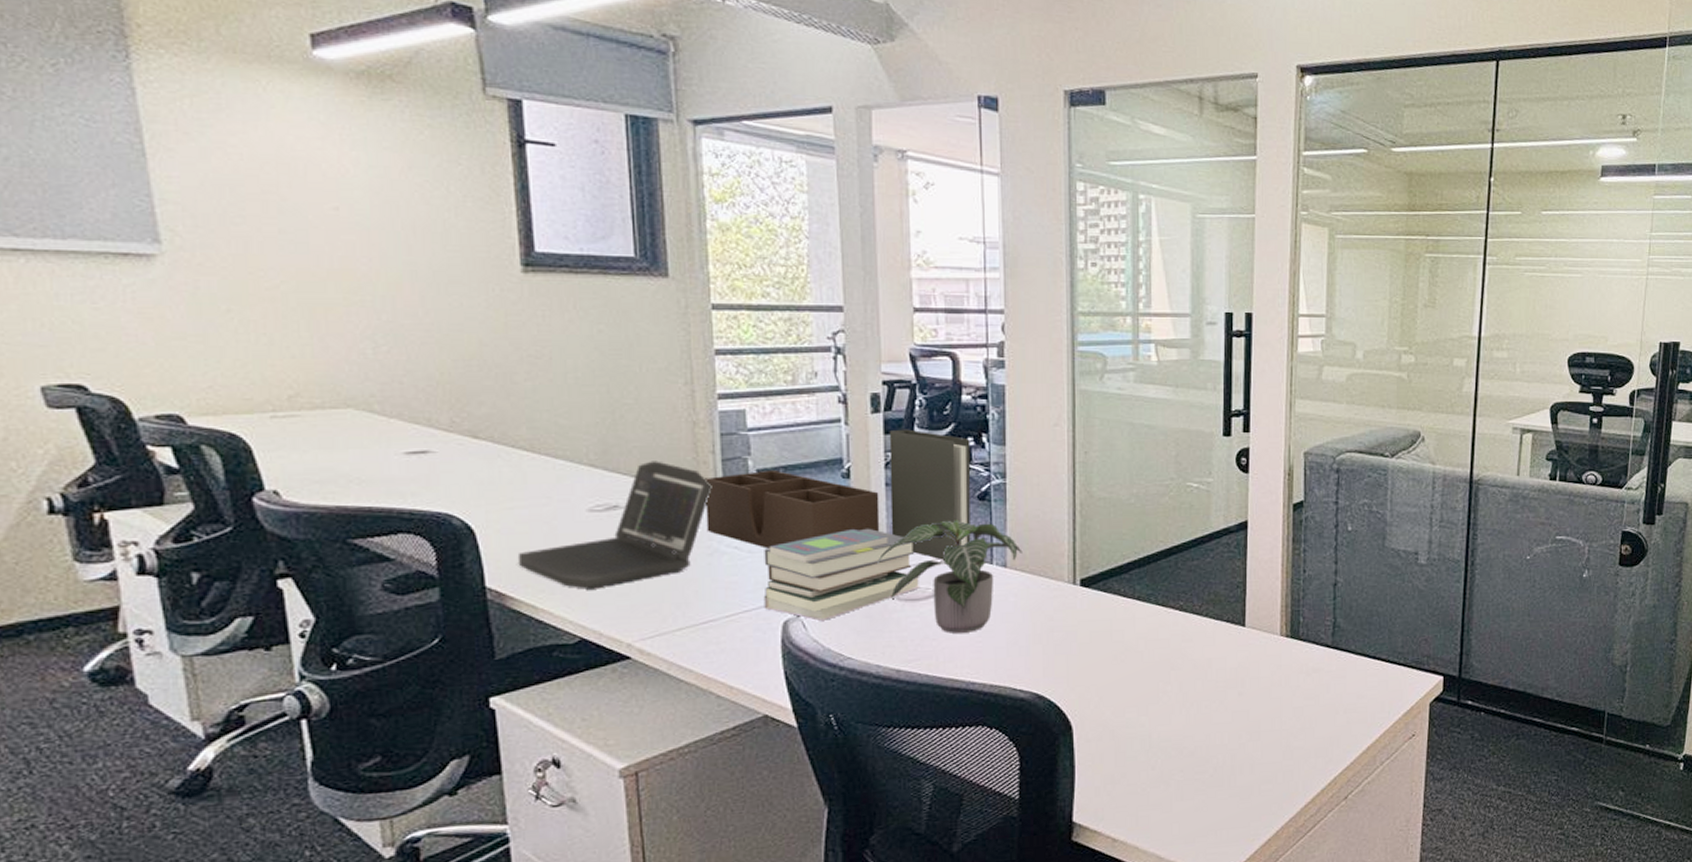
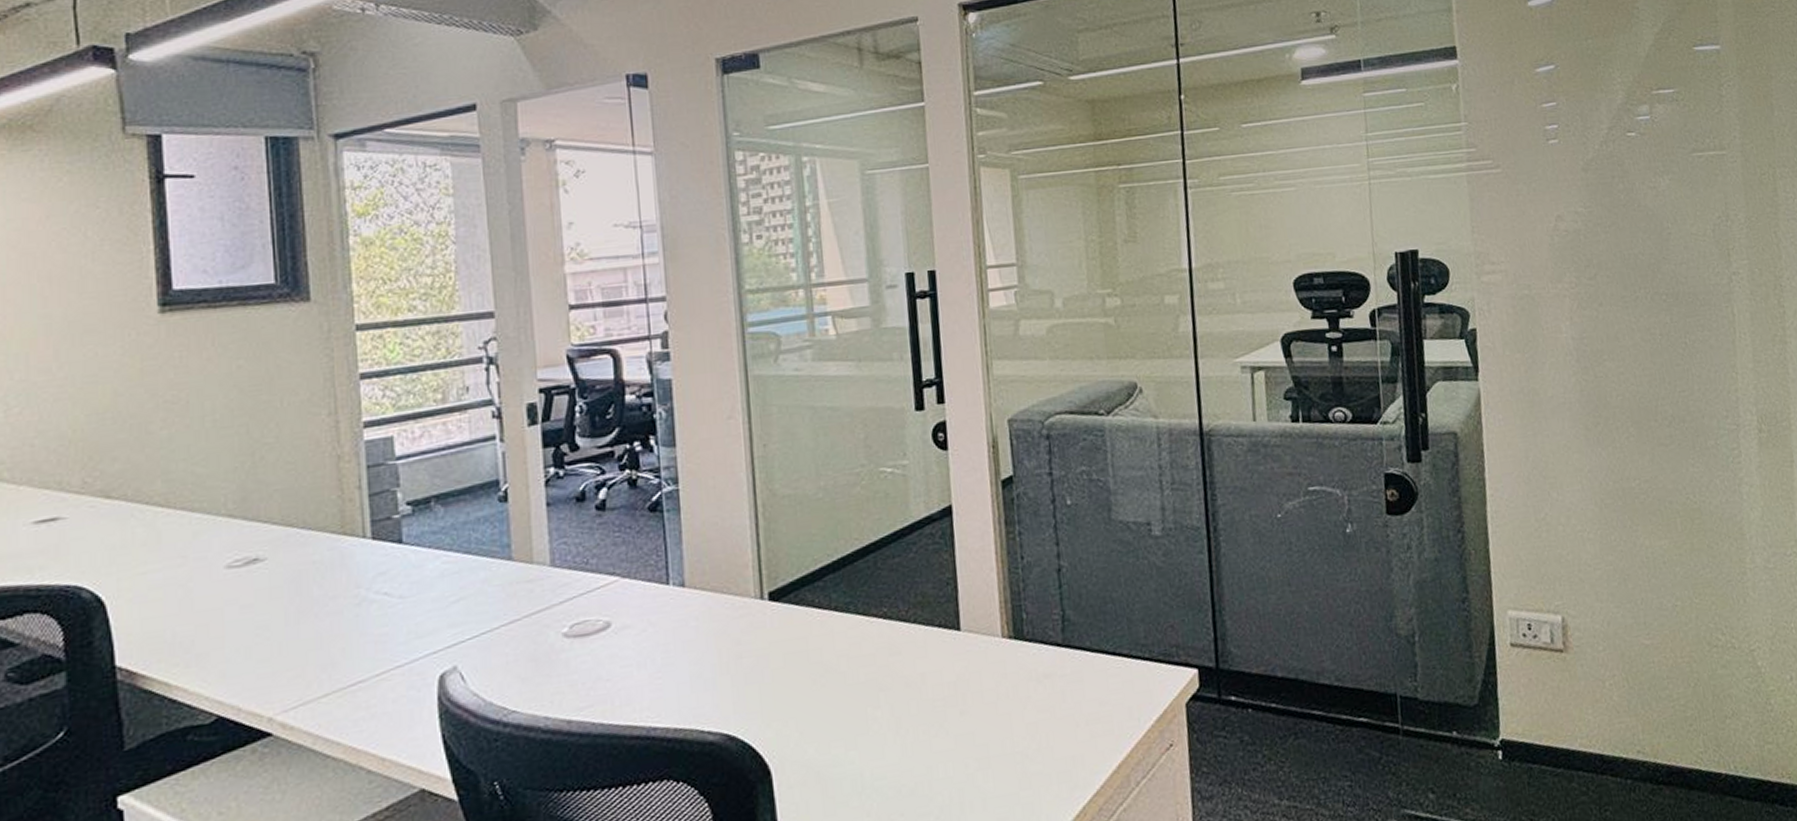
laptop: present [517,461,712,589] -> none [150,503,359,658]
desk organizer: present [705,469,880,549] -> none [351,500,543,592]
books: present [763,528,921,622] -> none [416,556,590,672]
potted plant: present [877,520,1023,633] -> none [541,537,702,671]
binder: present [889,429,971,560] -> none [548,439,643,586]

